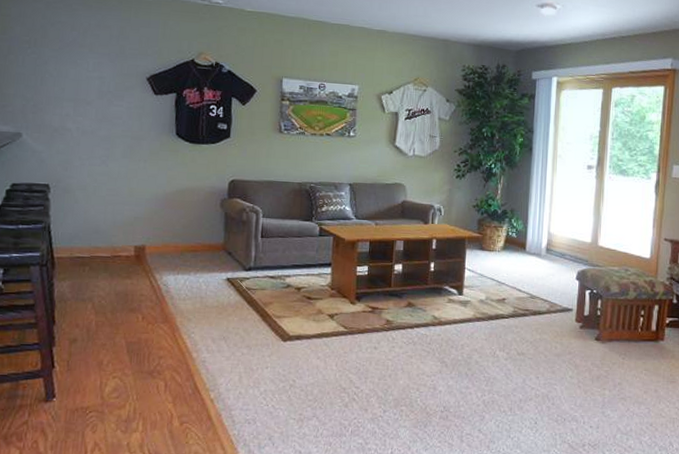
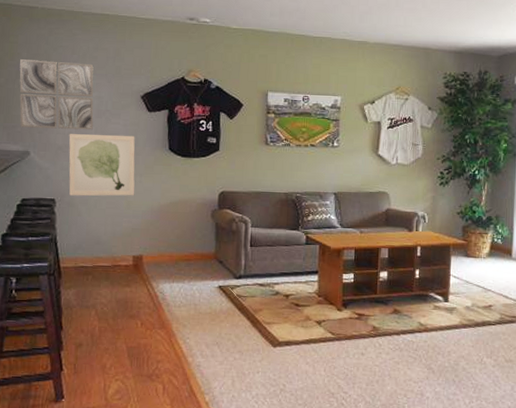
wall art: none [11,34,95,112] -> present [19,59,94,130]
wall art: none [65,115,140,183] -> present [69,134,135,196]

